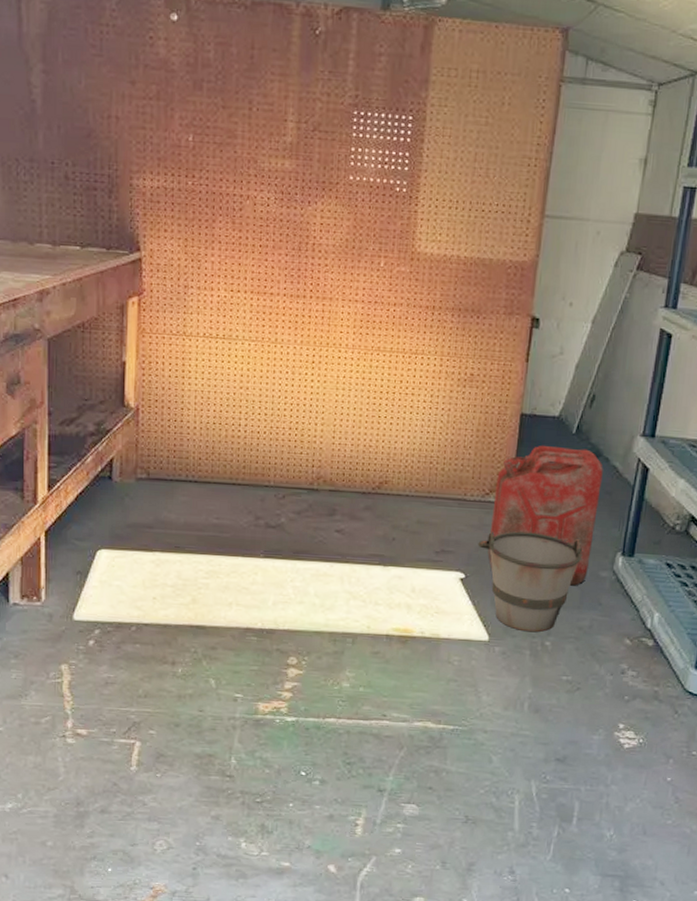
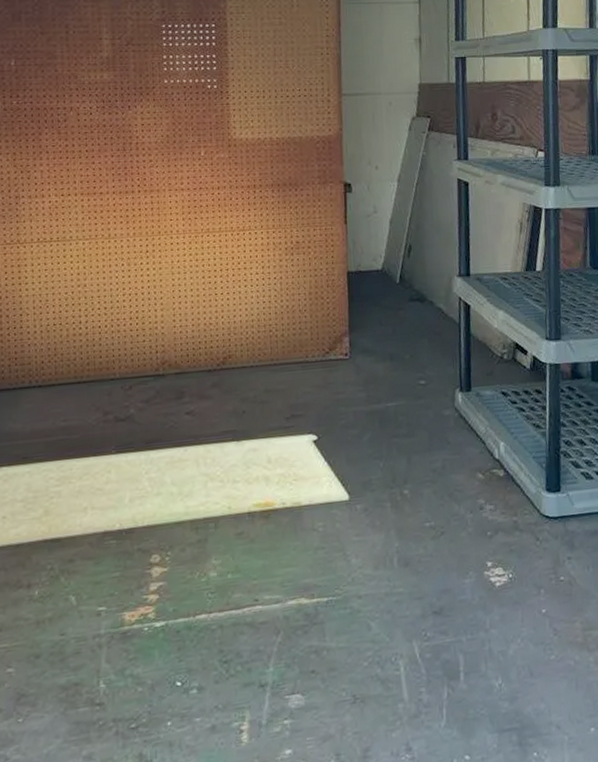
bucket: present [478,531,583,633] -> none [325,382,425,484]
fuel can: present [488,445,603,586] -> none [334,296,432,430]

